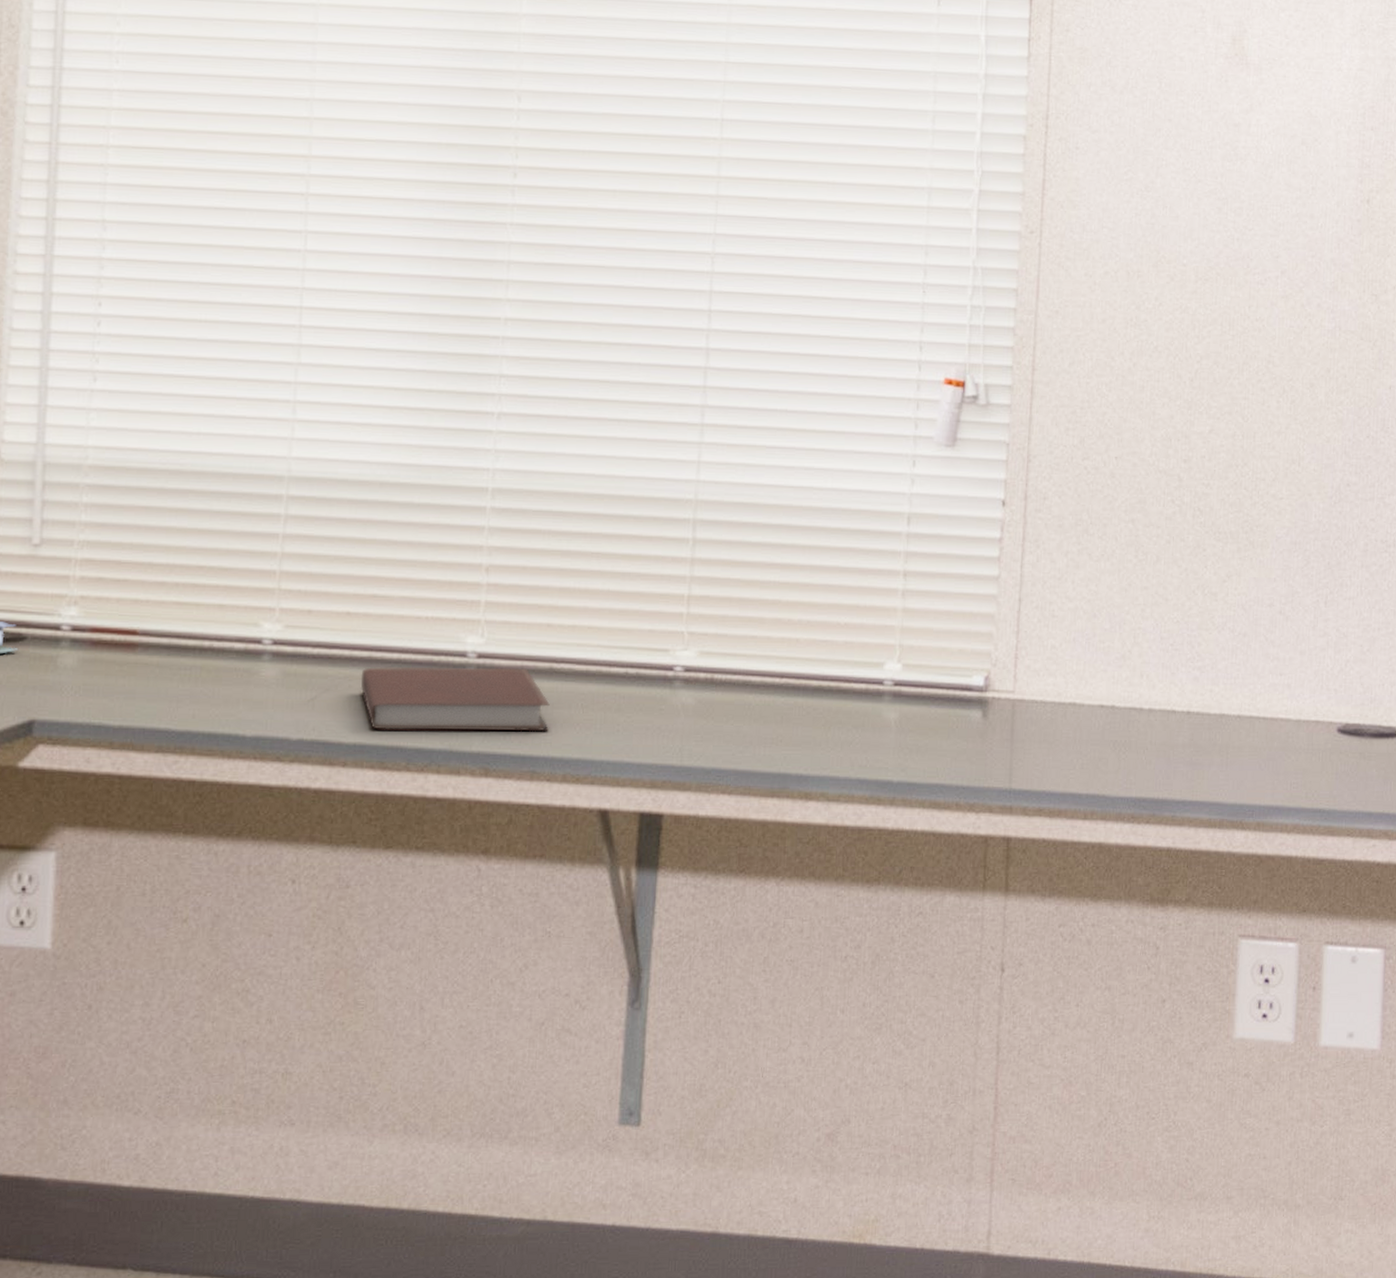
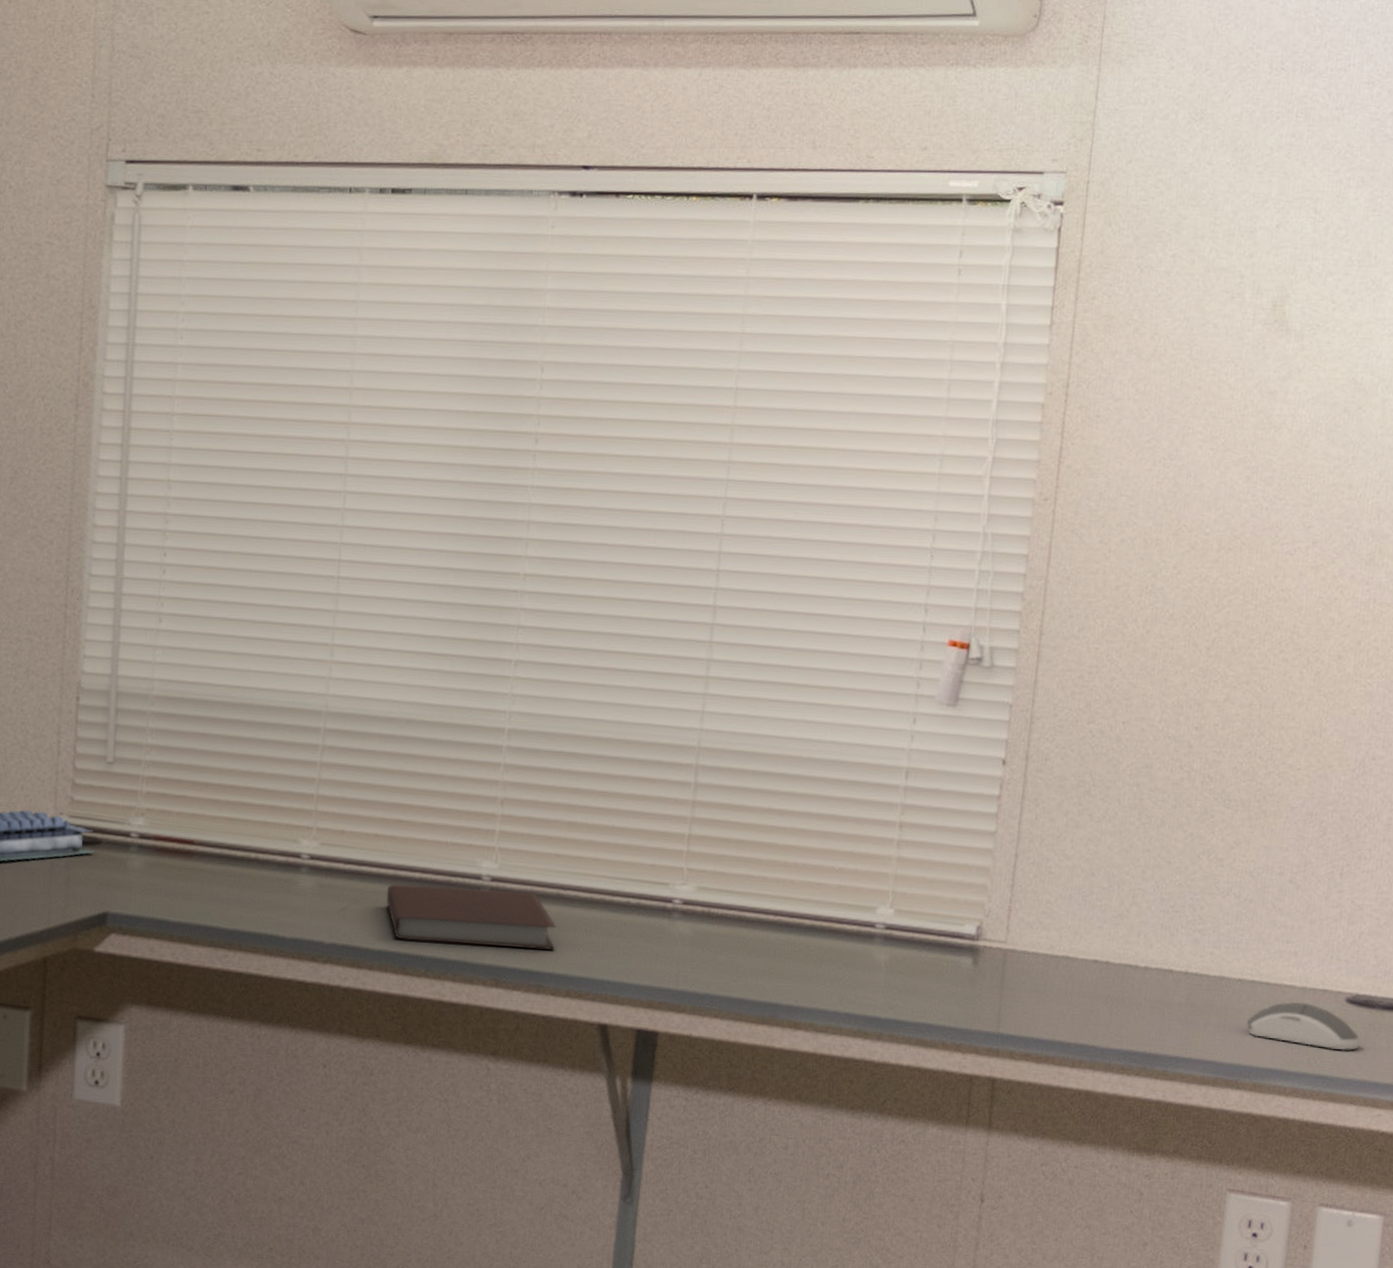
computer mouse: none [1247,735,1353,782] -> present [1246,1002,1361,1051]

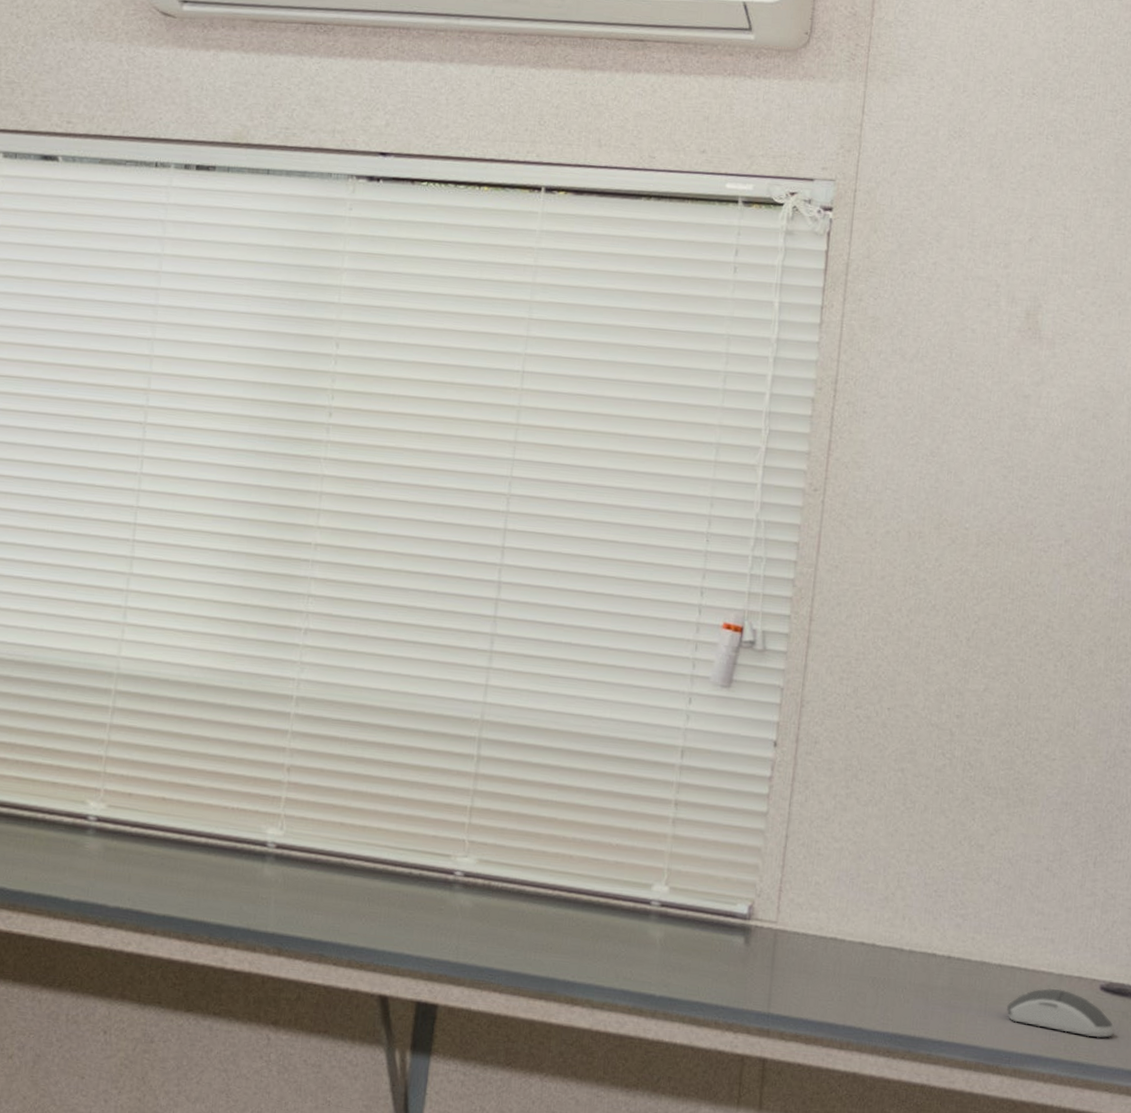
notebook: present [386,884,556,951] -> none [171,848,339,920]

